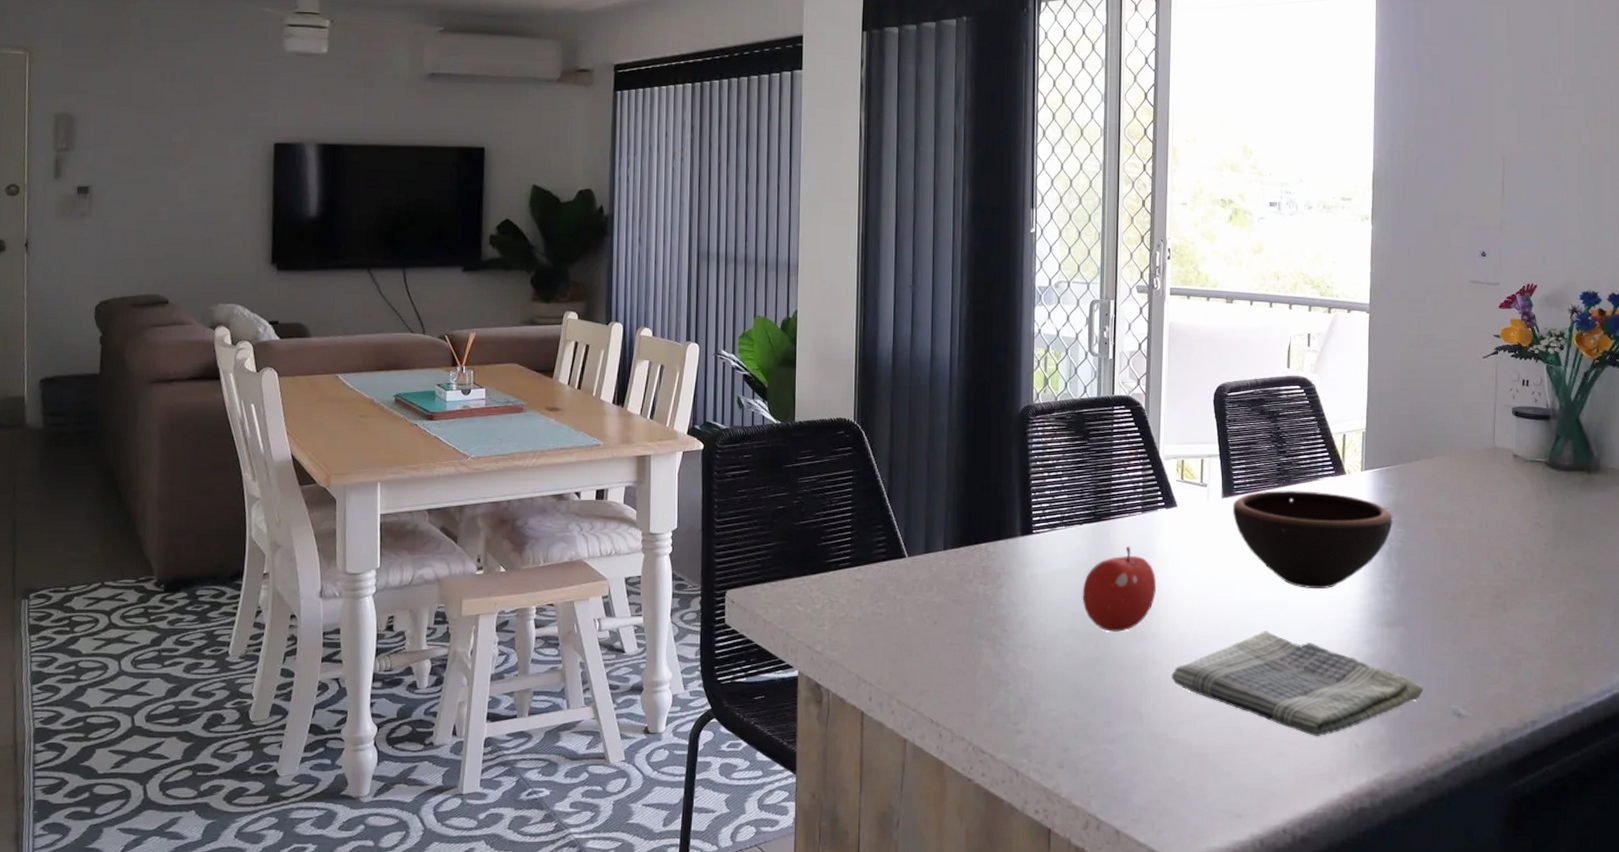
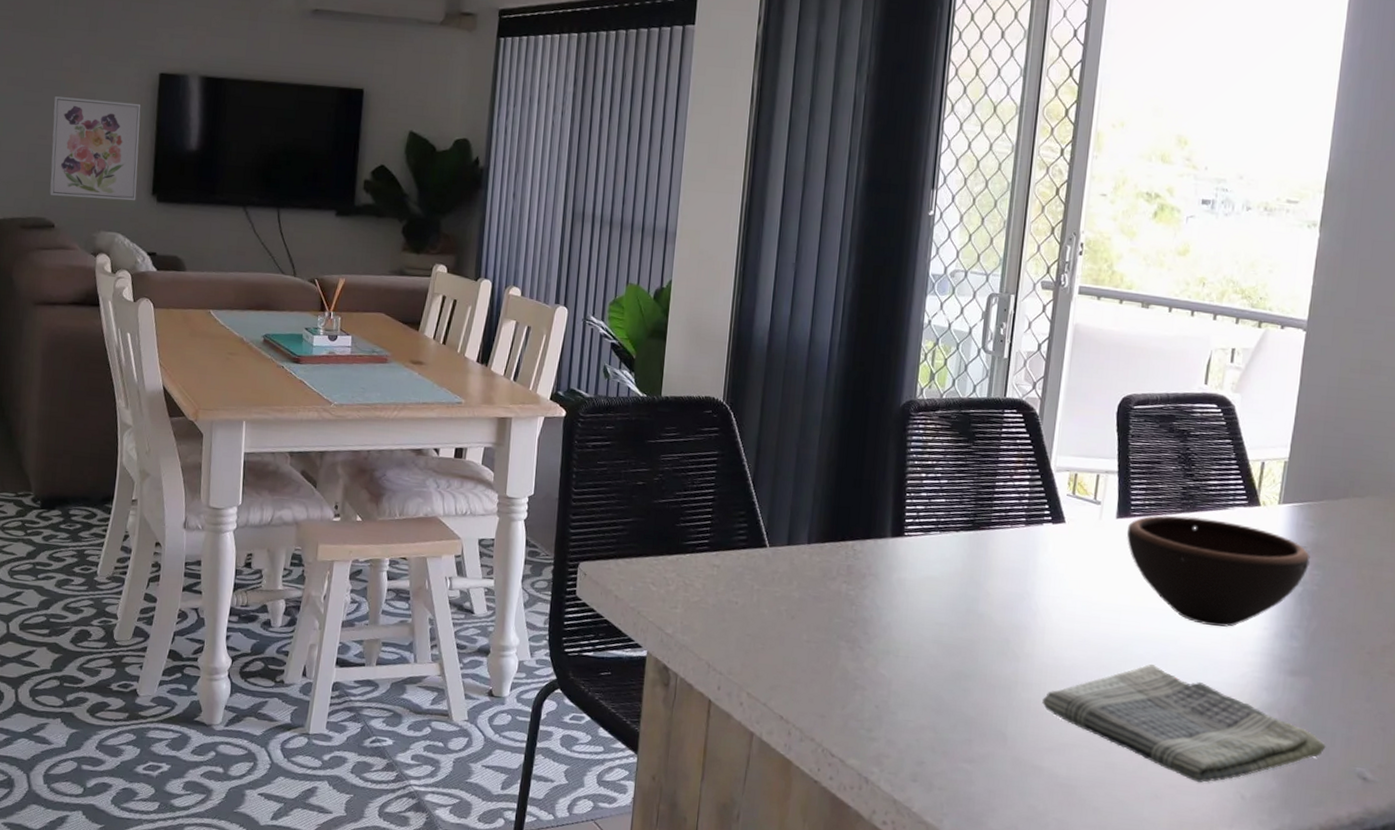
wall art: none [162,172,256,272] -> present [50,96,141,201]
fruit: present [1082,546,1157,632] -> none [952,559,1035,648]

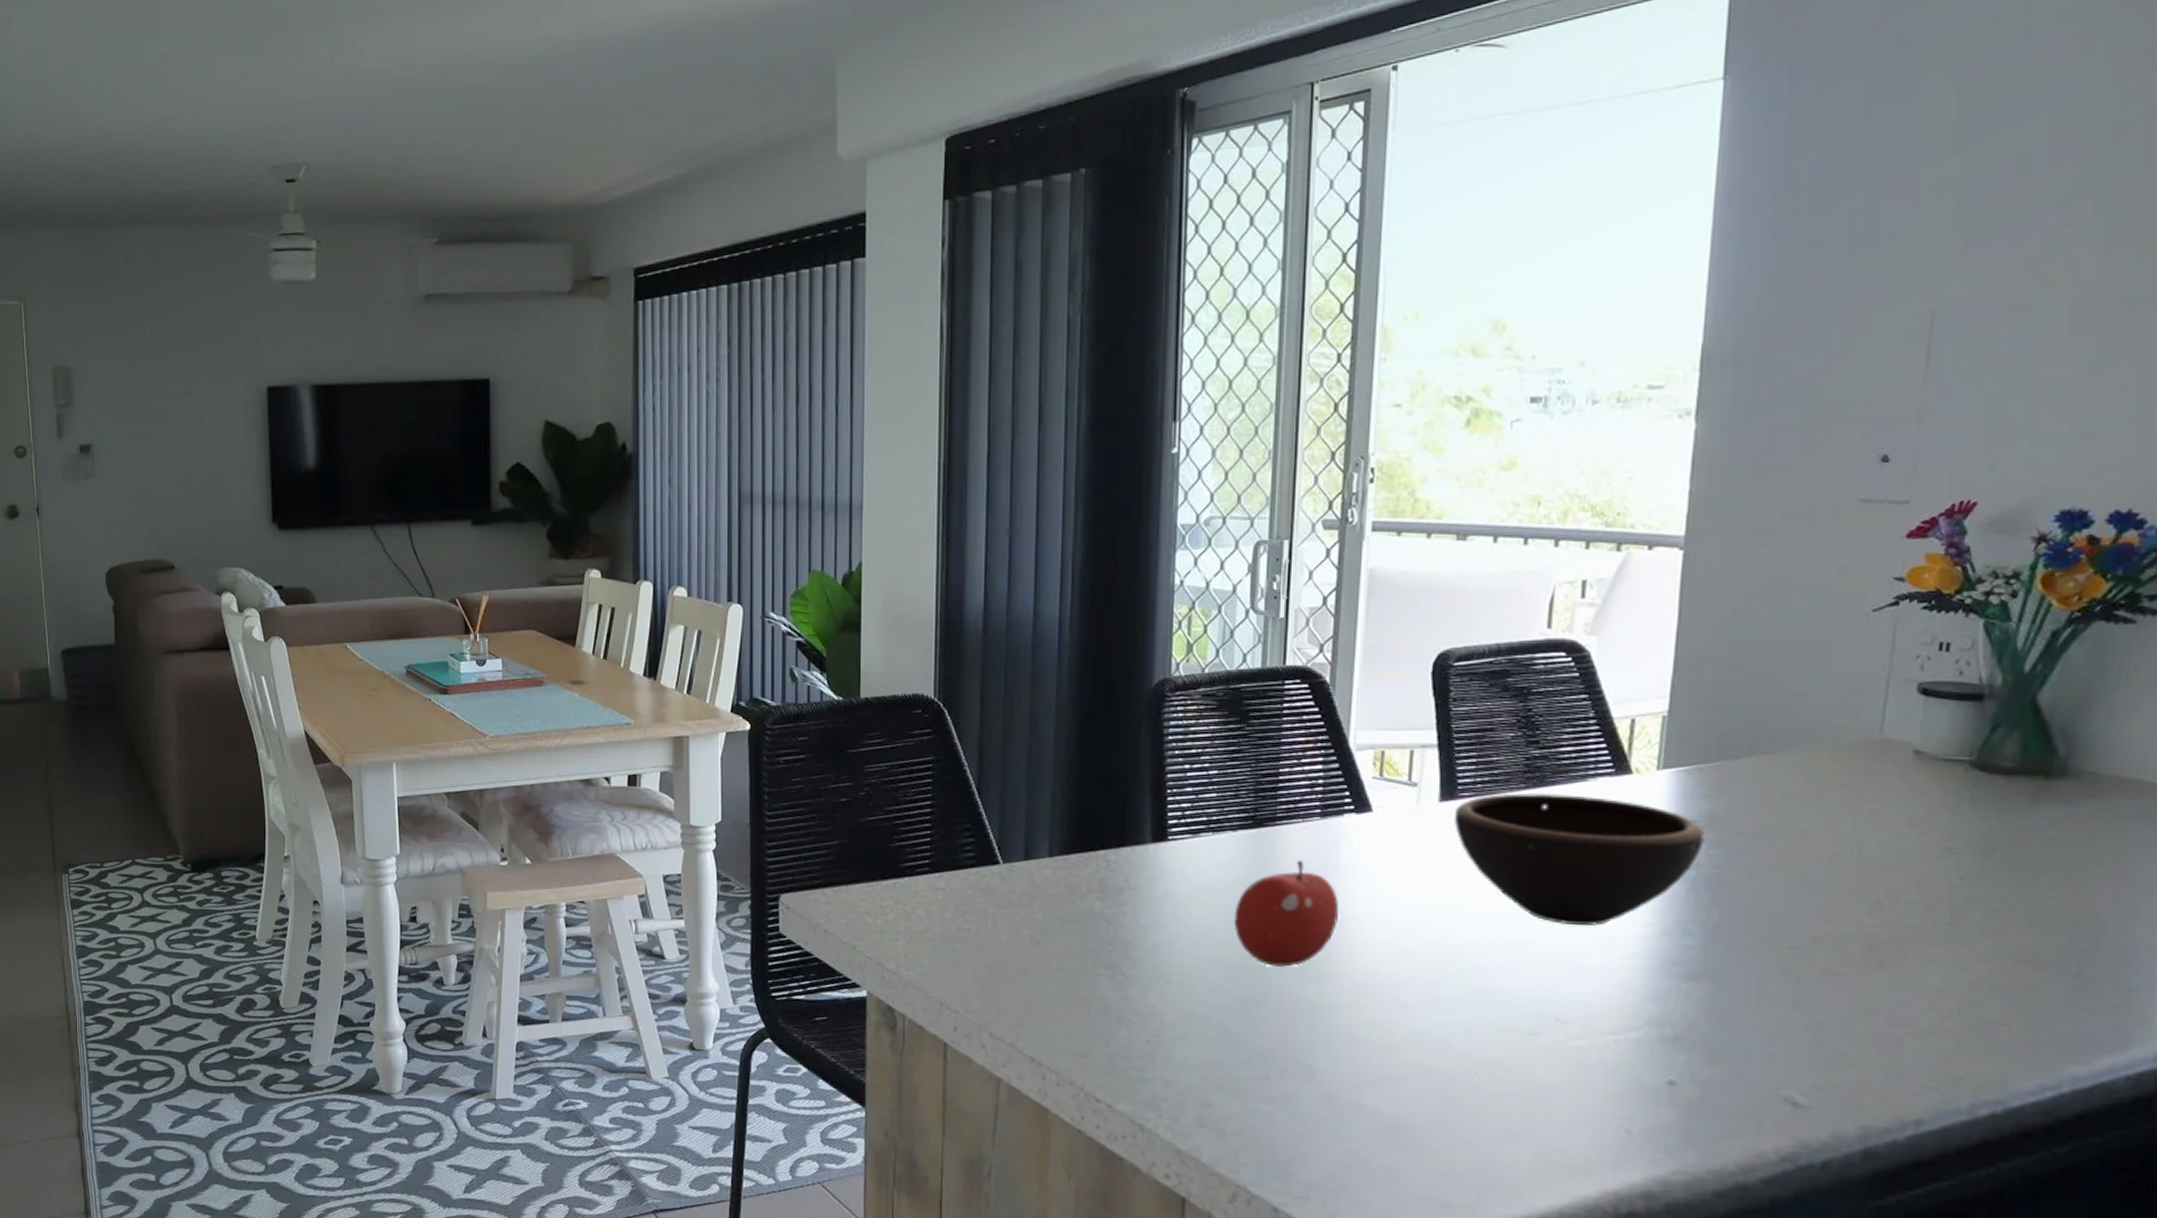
wall art: present [50,96,141,201] -> none [160,423,256,534]
fruit: none [952,559,1035,648] -> present [1234,859,1340,967]
dish towel: present [1042,663,1326,783] -> none [1356,975,1739,1117]

